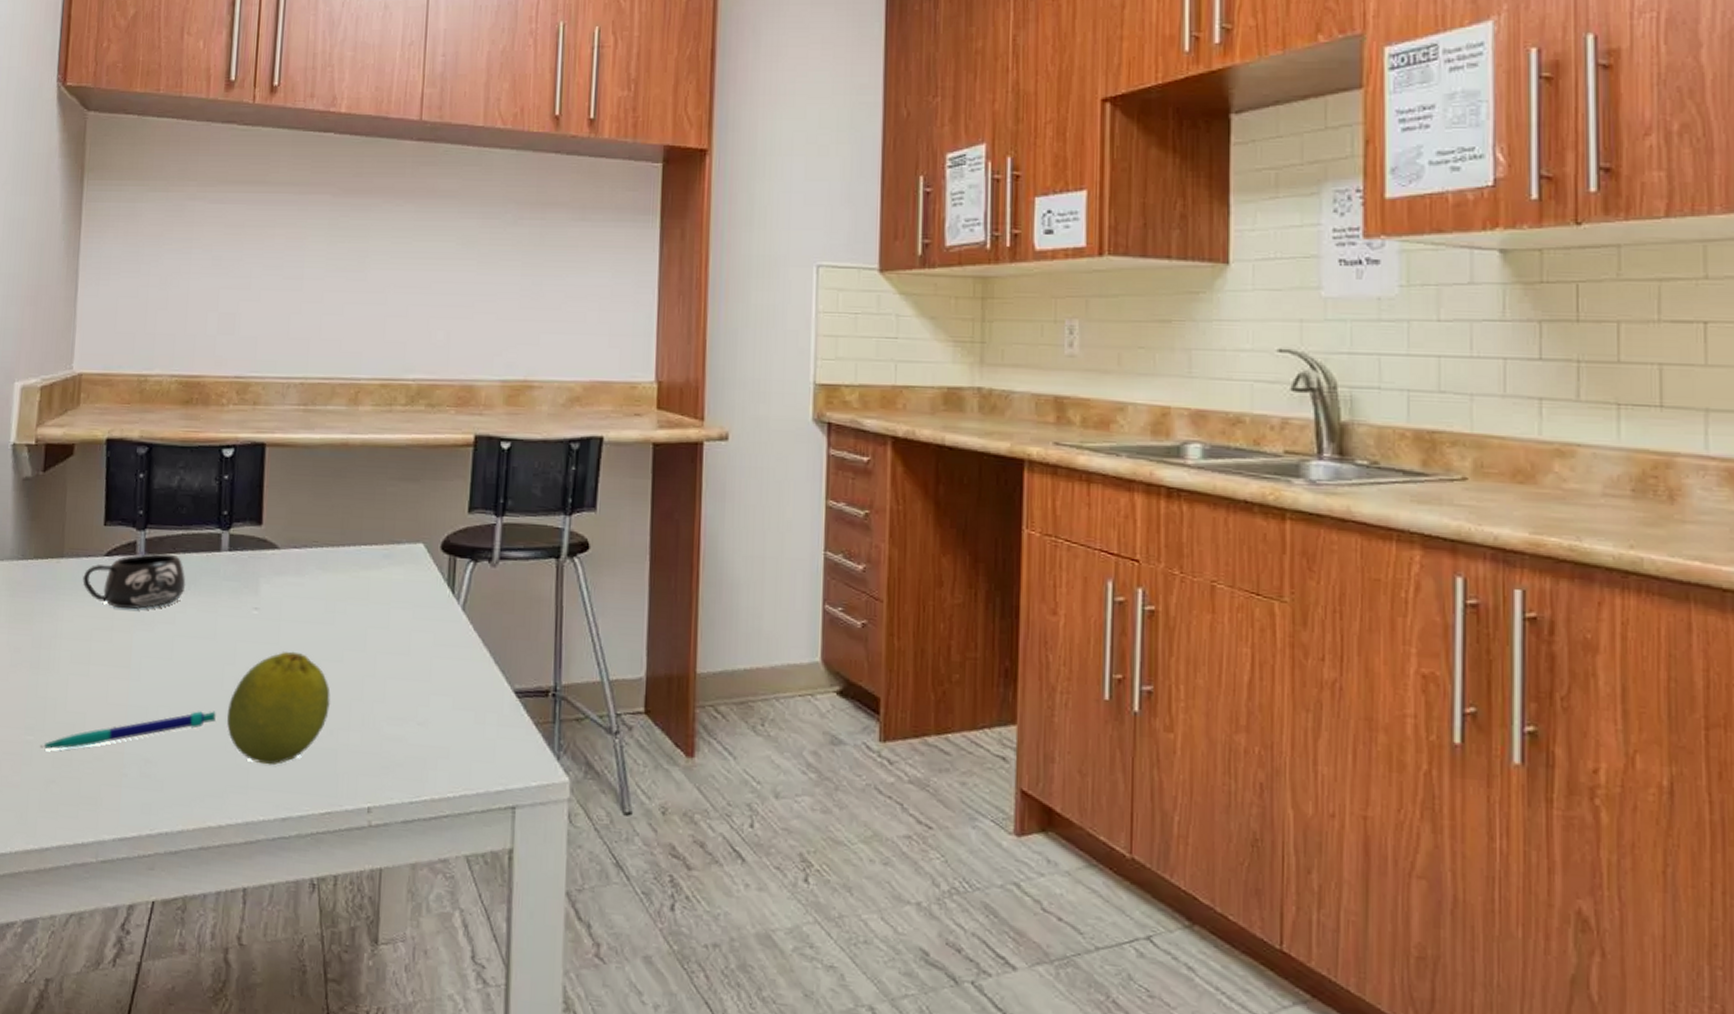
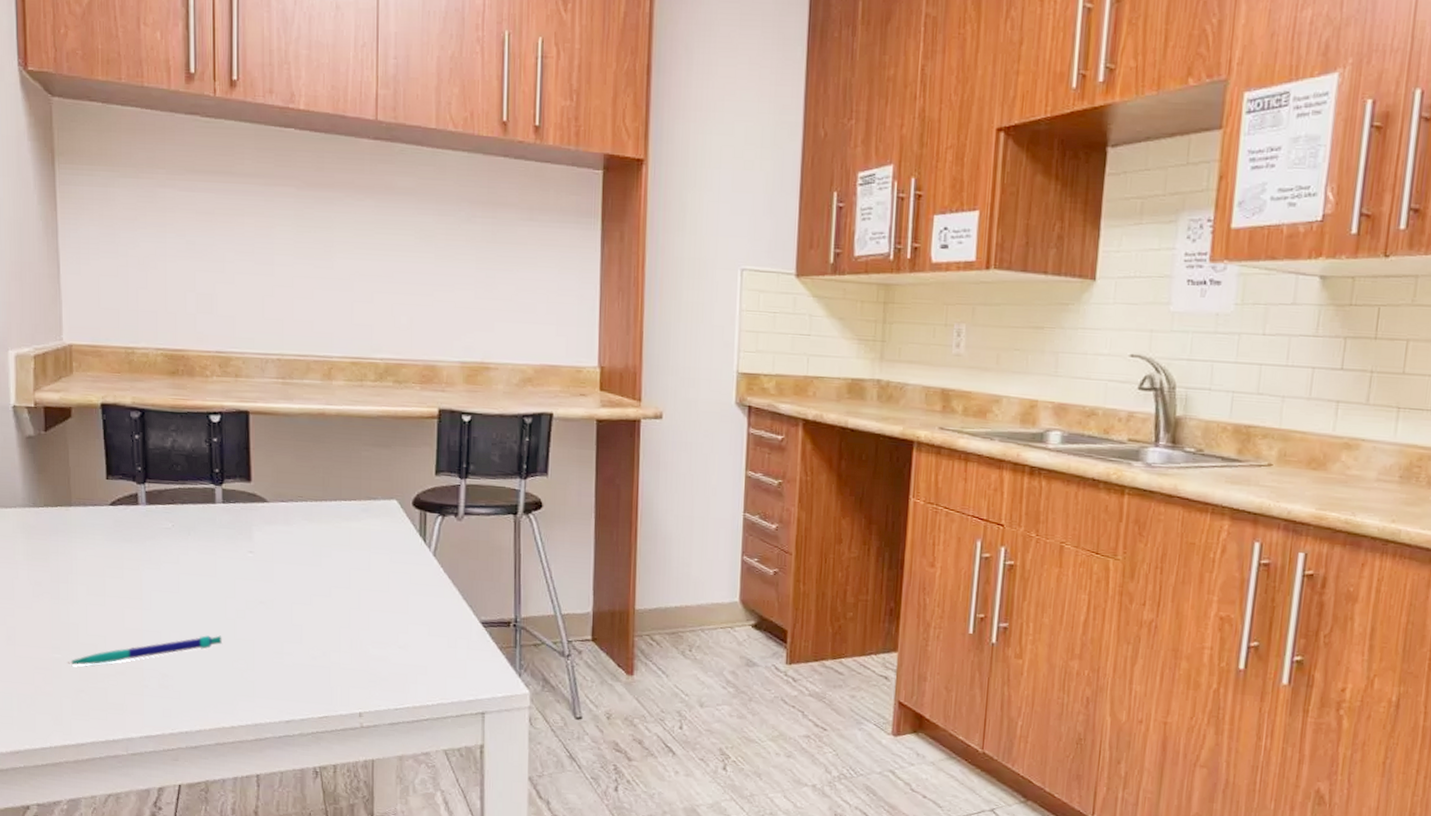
mug: present [83,553,186,610] -> none [91,504,186,551]
fruit: present [227,651,331,765] -> none [232,587,323,679]

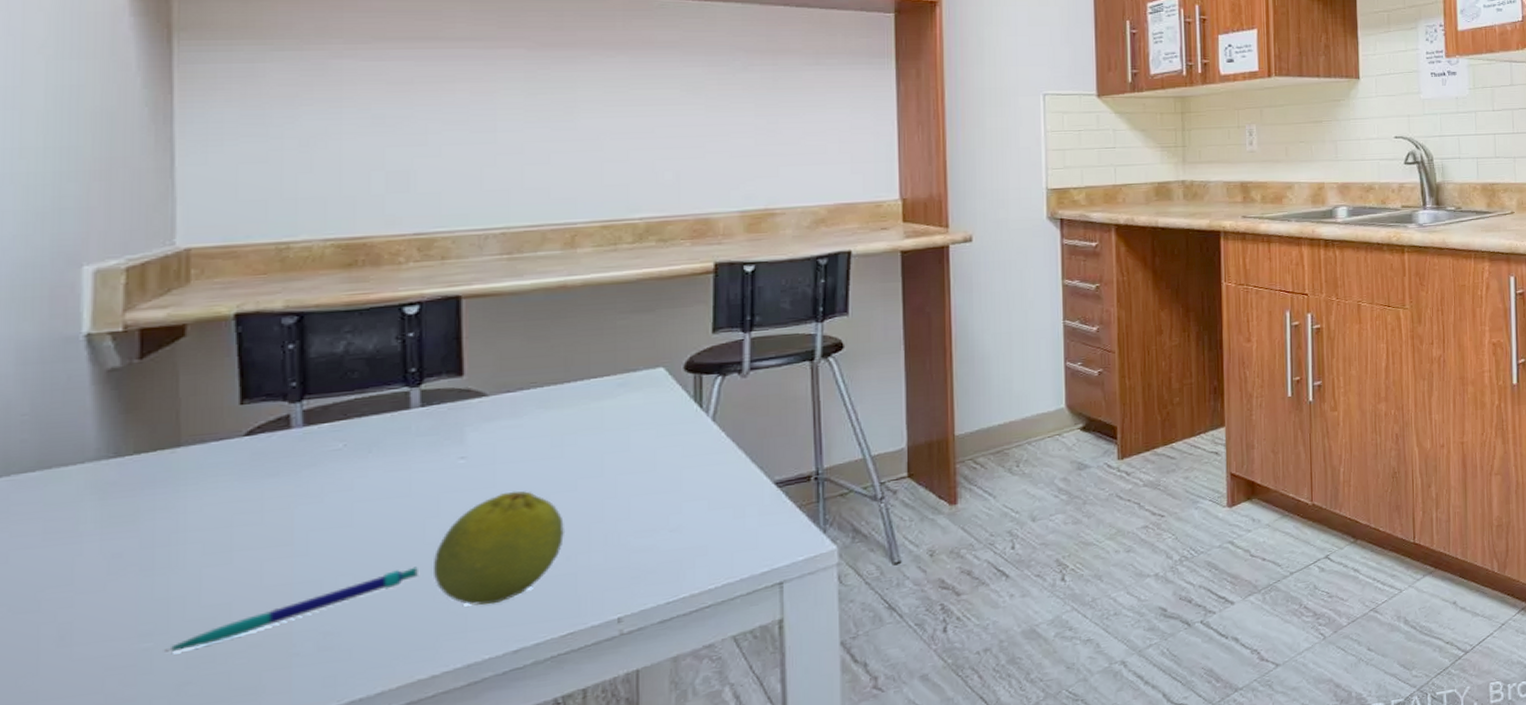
fruit: none [232,587,323,679] -> present [434,491,566,606]

